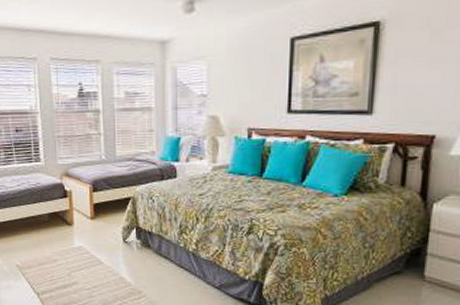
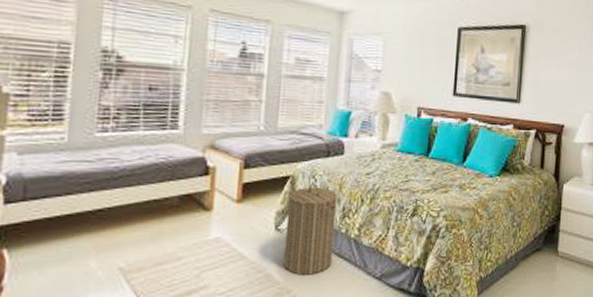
laundry hamper: none [131,204,174,280] -> present [283,183,338,275]

